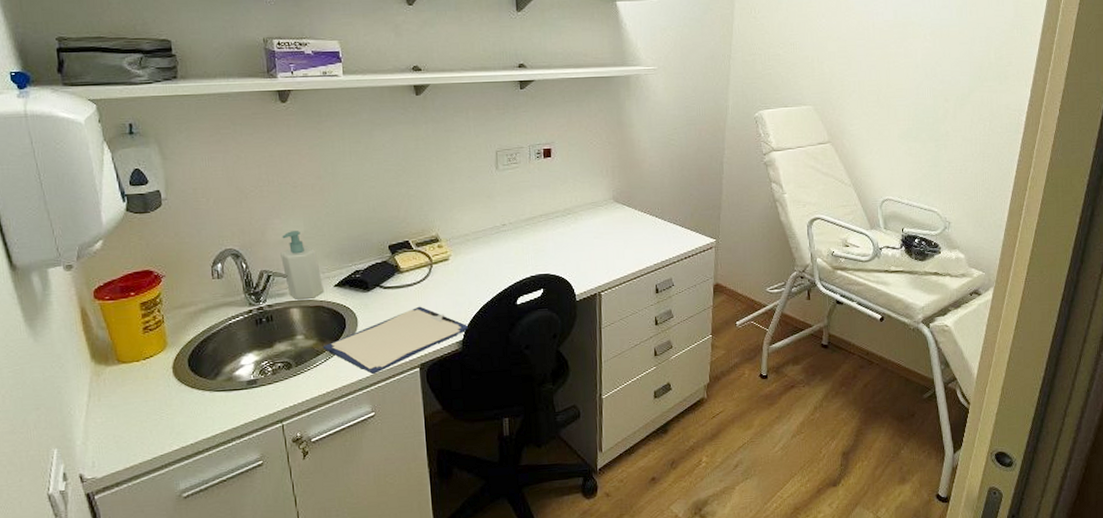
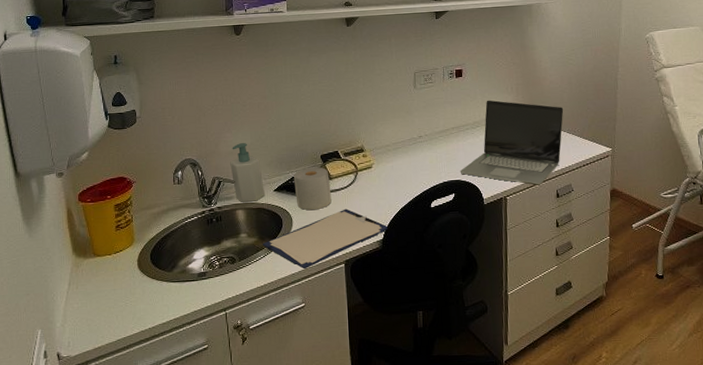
paper towel roll: none [357,259,403,309] -> present [294,167,332,211]
laptop: none [549,184,665,281] -> present [460,100,564,186]

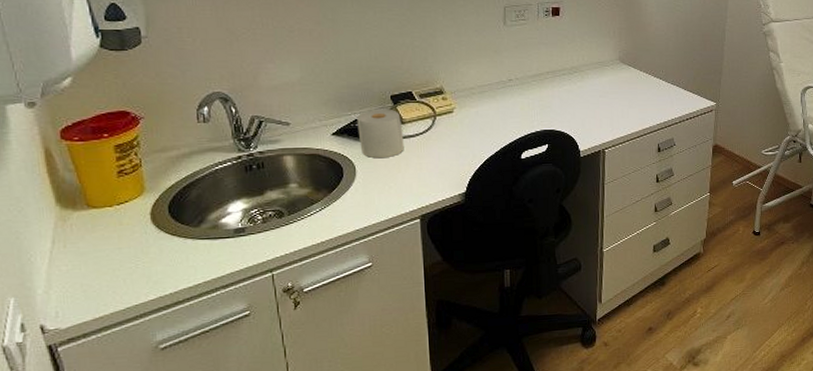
soap bottle: present [230,143,265,203] -> none [274,76,320,148]
notepad: present [262,208,390,270] -> none [318,157,474,225]
laptop: present [460,100,564,186] -> none [554,43,669,140]

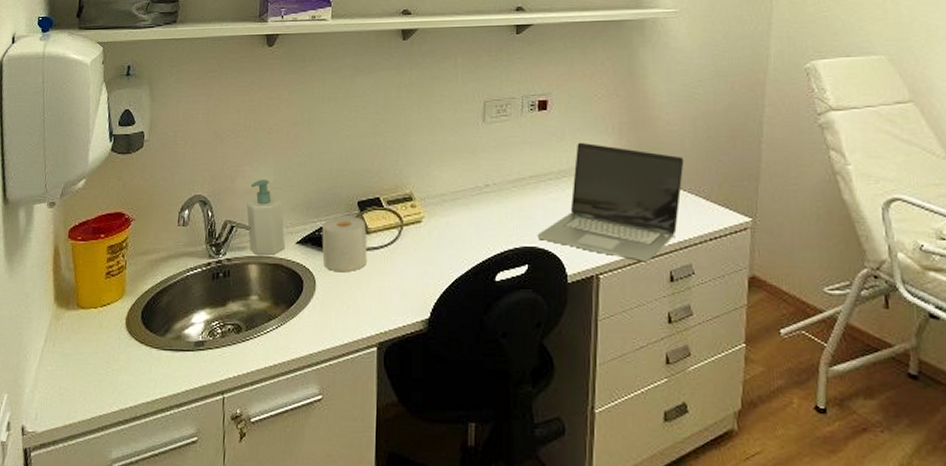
soap bottle: none [274,76,320,148] -> present [246,180,285,256]
laptop: none [554,43,669,140] -> present [537,142,684,264]

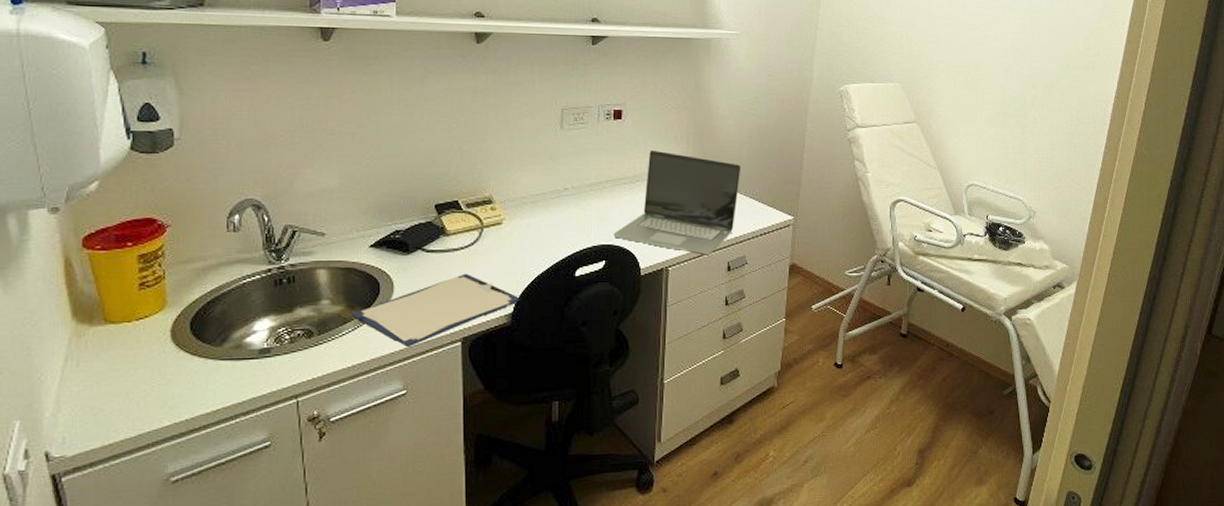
soap bottle: present [246,180,285,256] -> none [310,183,357,261]
notepad: none [276,273,439,350] -> present [351,273,522,348]
paper towel roll: present [322,216,367,273] -> none [397,219,447,274]

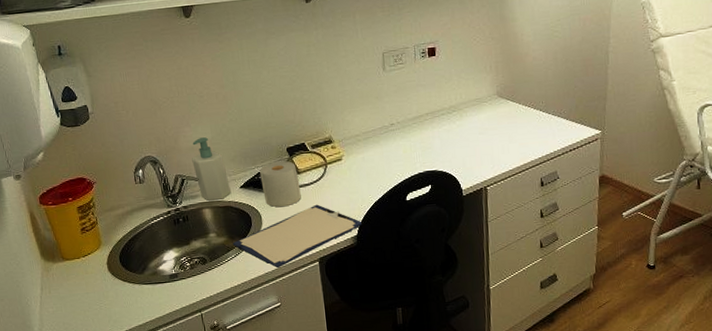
soap bottle: none [310,183,357,261] -> present [192,137,231,202]
paper towel roll: none [397,219,447,274] -> present [259,161,301,208]
laptop: present [613,150,741,257] -> none [436,81,549,175]

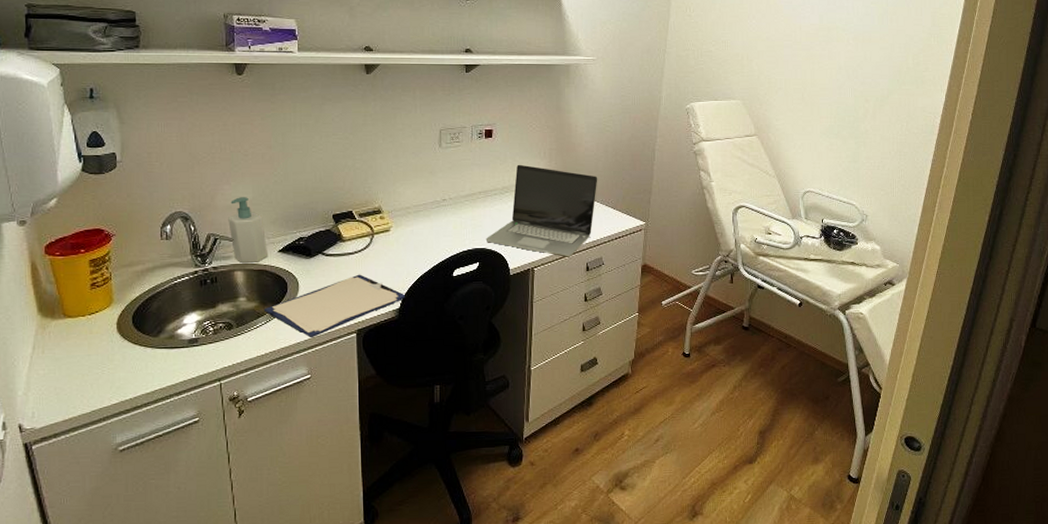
paper towel roll: present [259,161,301,208] -> none [301,227,344,275]
laptop: none [436,81,549,175] -> present [485,164,598,258]

